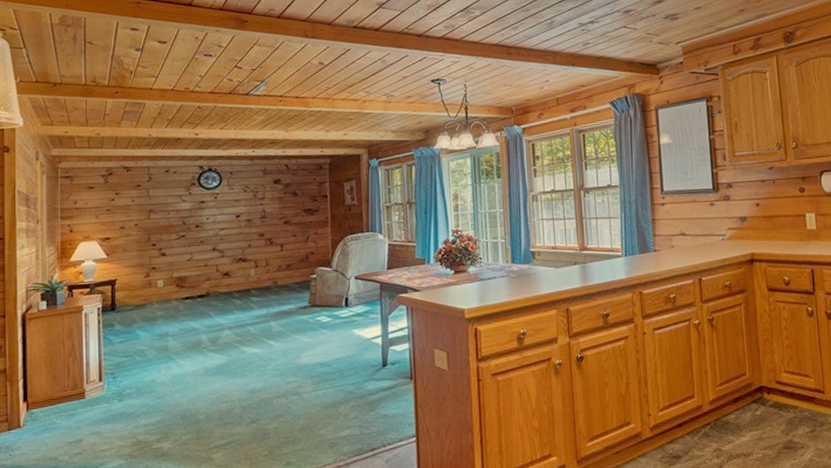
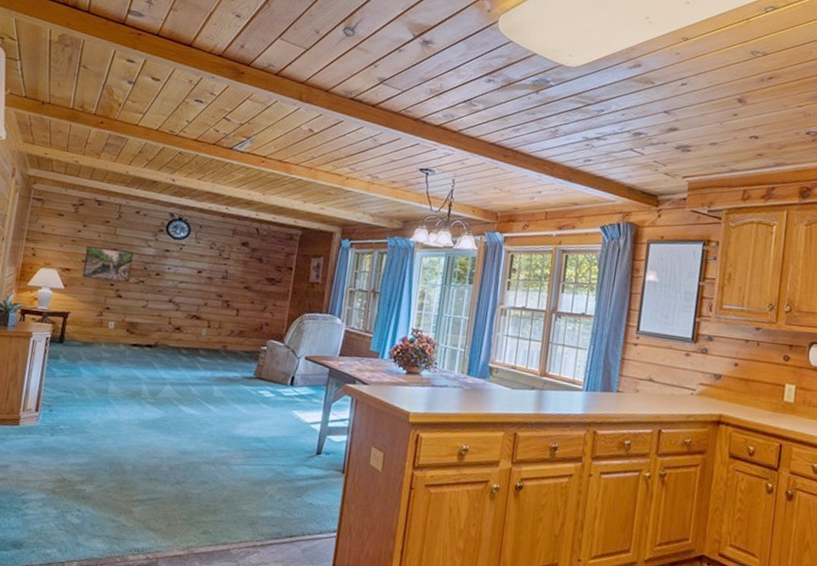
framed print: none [122,209,170,244] -> present [82,246,134,283]

